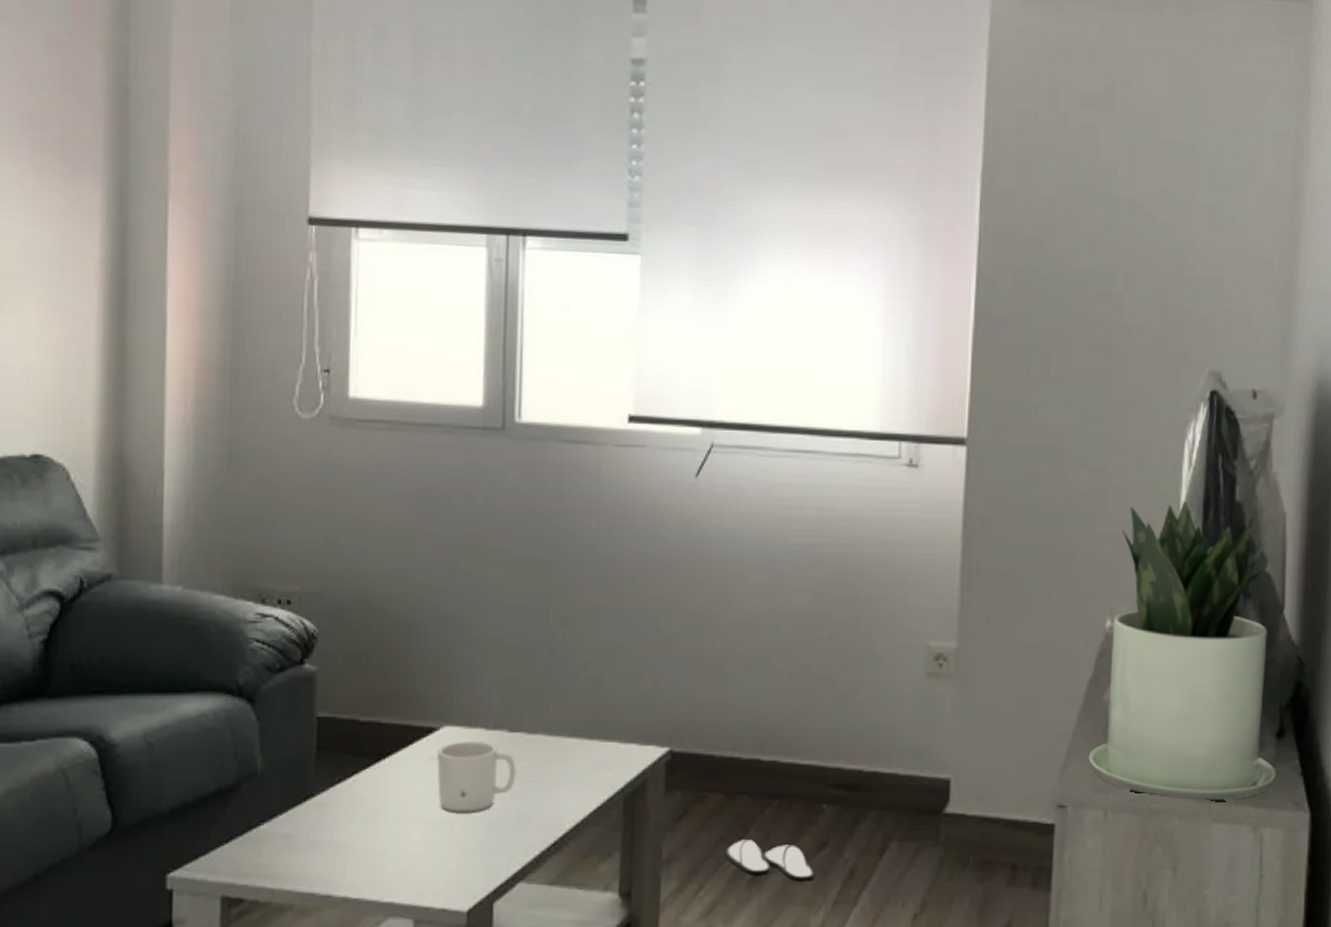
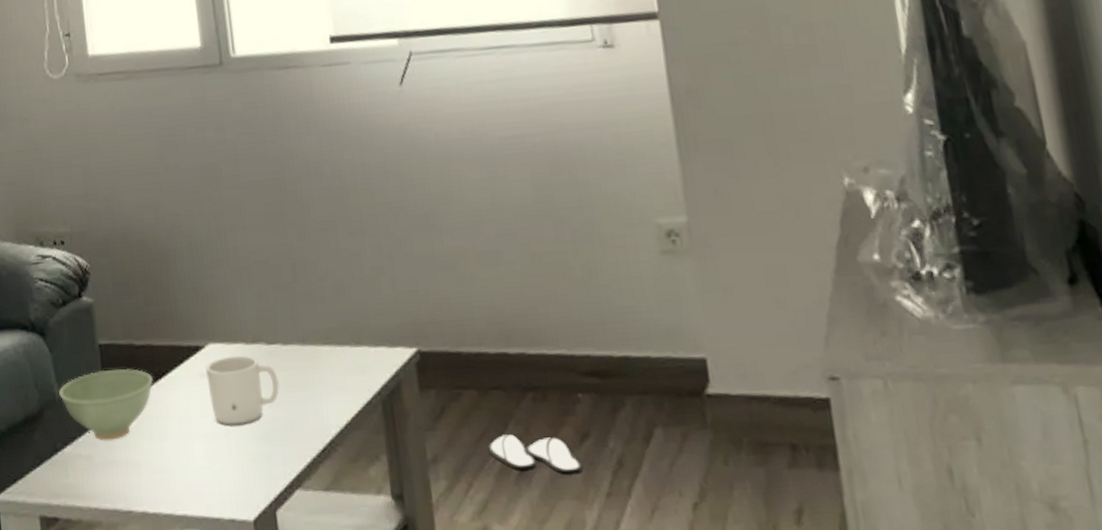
bowl: none [262,744,375,820] -> present [59,369,153,441]
planter: present [1088,501,1276,801] -> none [841,43,1078,363]

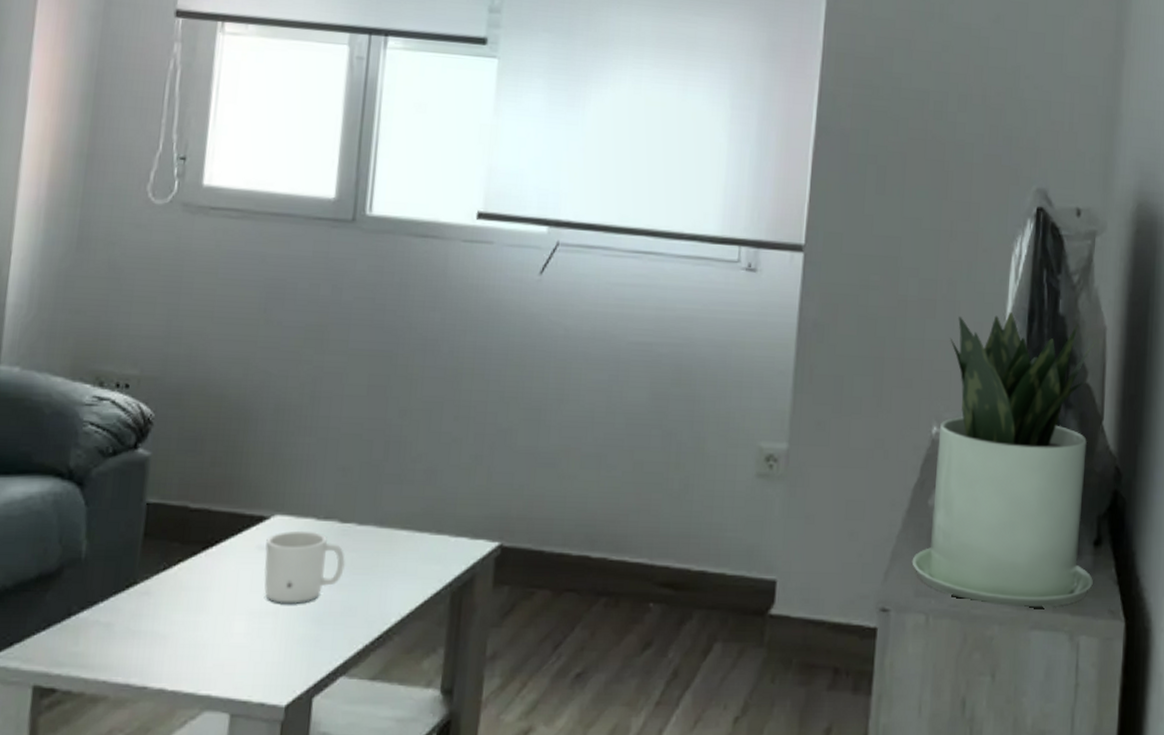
bowl: present [59,369,153,441] -> none [86,530,203,608]
slippers: present [488,433,582,474] -> none [550,636,638,680]
planter: none [841,43,1078,363] -> present [911,312,1096,608]

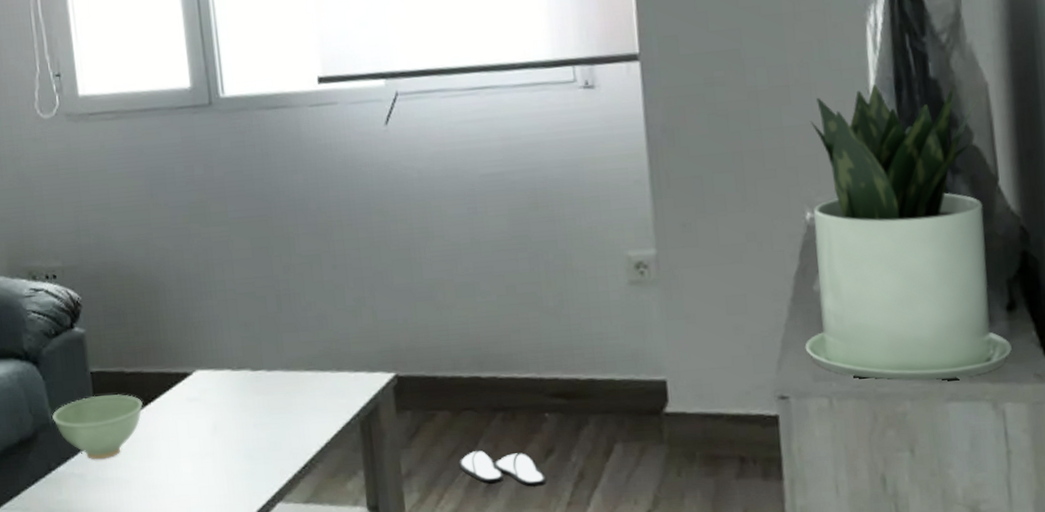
bowl: none [86,530,203,608] -> present [52,394,143,460]
mug: present [264,530,346,605] -> none [193,381,264,446]
slippers: none [550,636,638,680] -> present [459,449,546,486]

